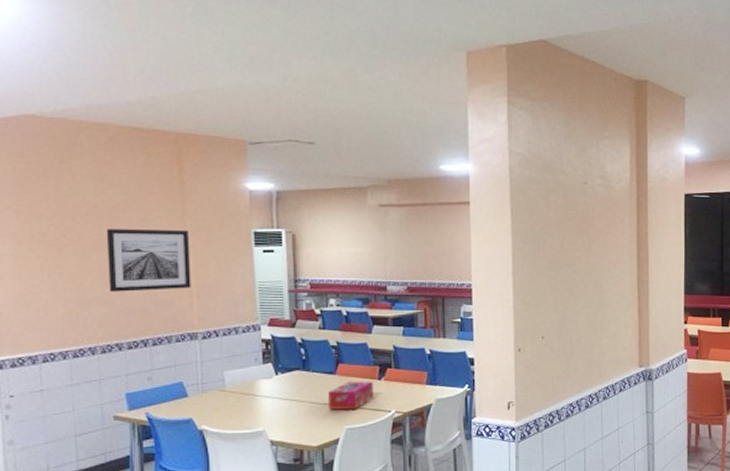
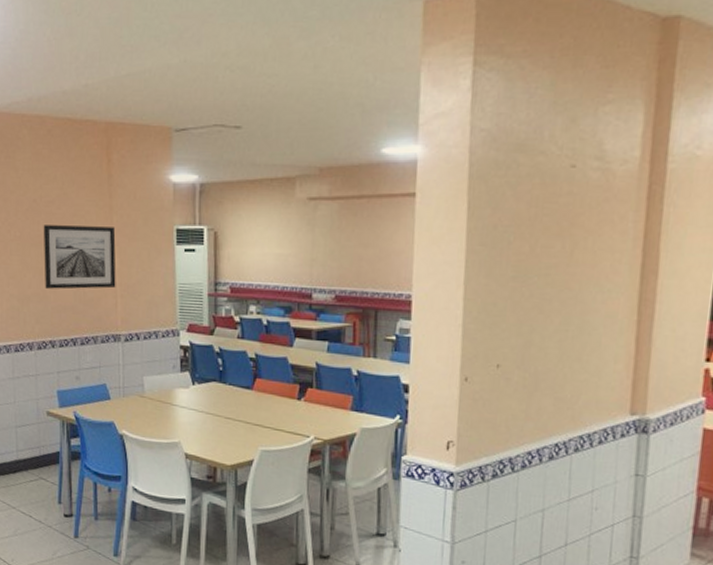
tissue box: present [327,381,374,410] -> none [243,398,292,430]

